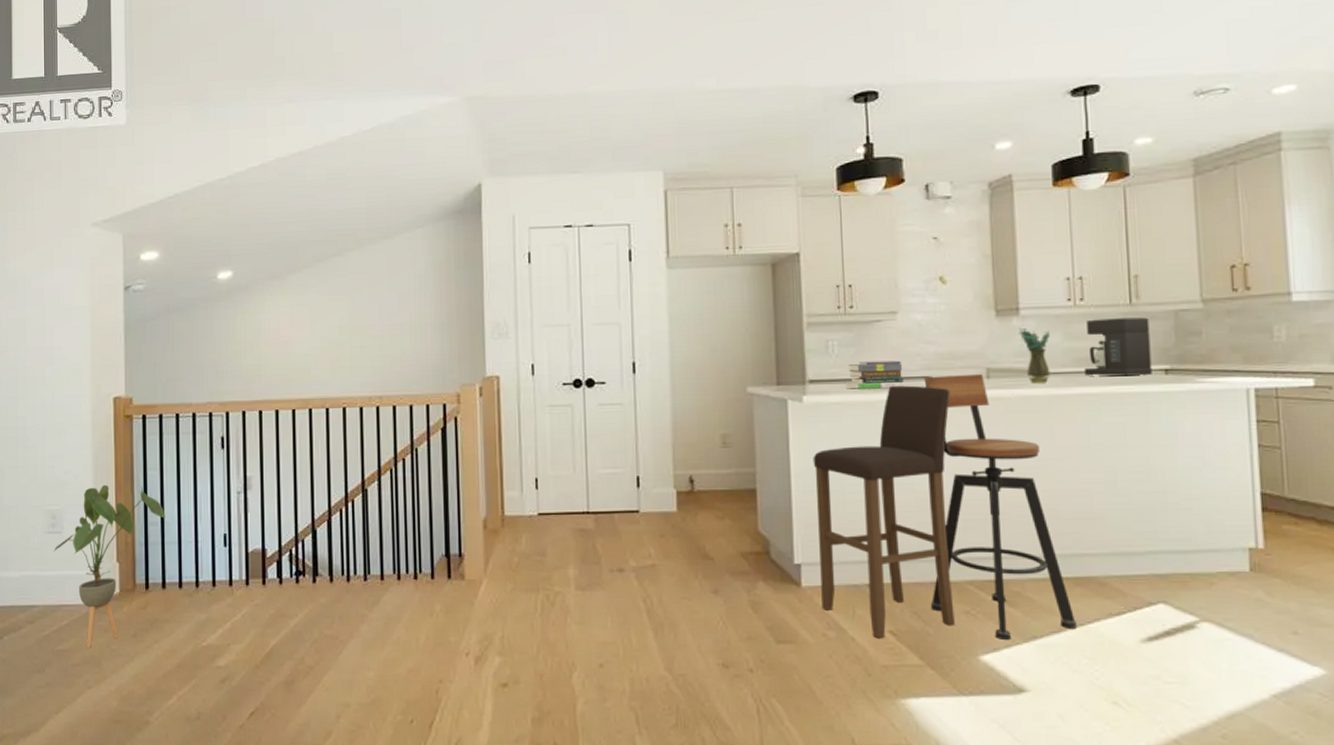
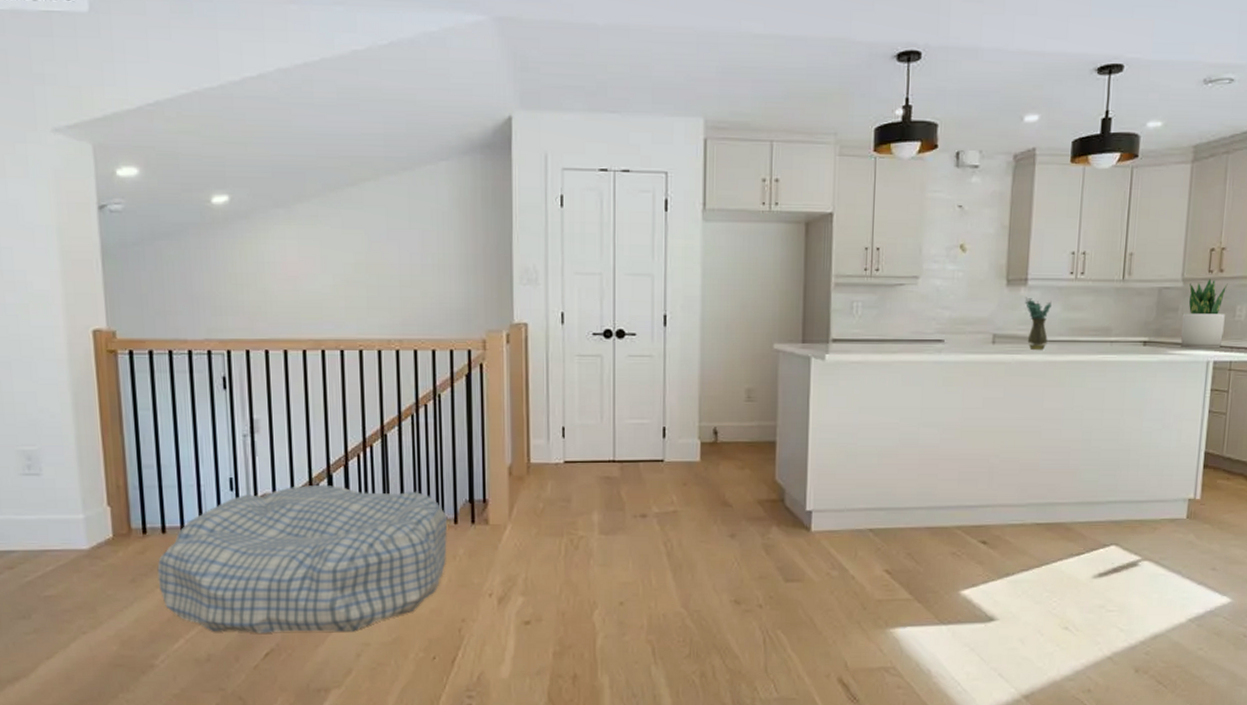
house plant: present [53,484,166,649] -> none [31,424,162,594]
dog bed: none [156,539,425,691] -> present [157,484,448,633]
bar stool: present [813,385,955,639] -> none [828,347,959,577]
books: present [845,360,904,389] -> none [865,323,919,350]
bar stool: present [924,373,1078,640] -> none [923,339,1044,577]
coffee maker: present [1083,317,1152,377] -> none [1076,292,1137,347]
planter: none [1207,297,1262,375] -> present [1180,278,1228,349]

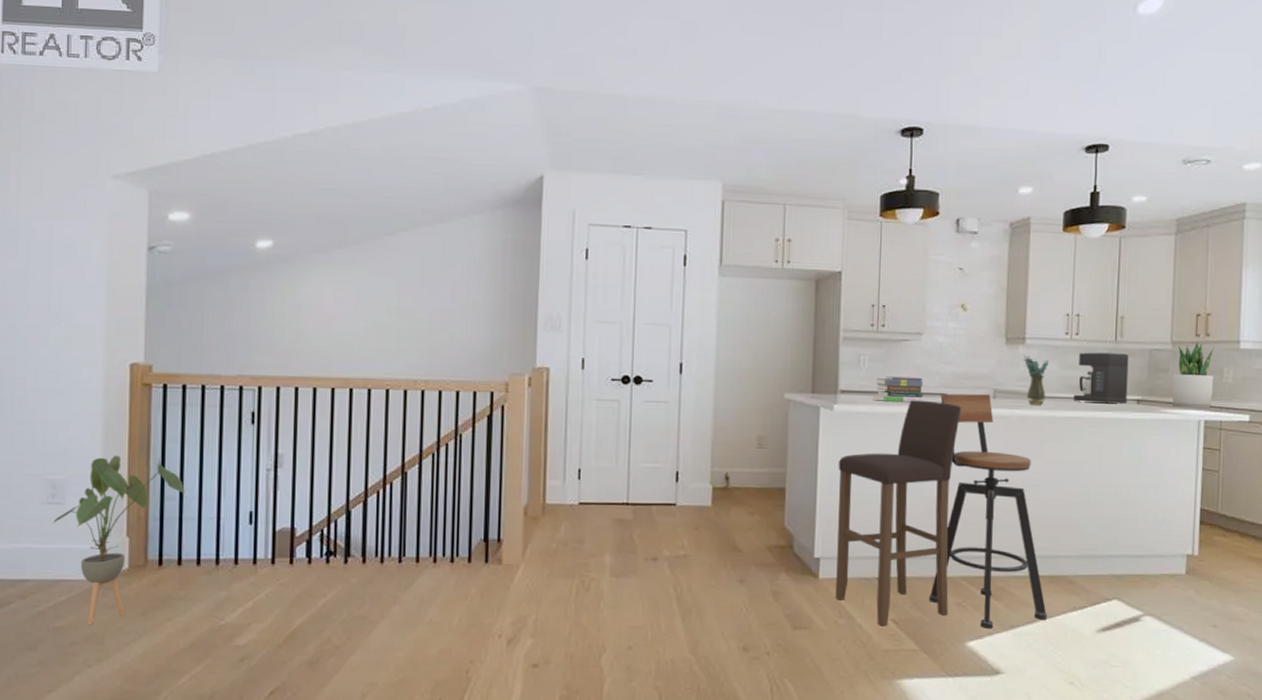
house plant: none [31,424,162,594] -> present [52,455,185,626]
dog bed: present [157,484,448,633] -> none [169,520,462,671]
bar stool: none [828,347,959,577] -> present [835,400,962,626]
books: none [865,323,919,350] -> present [872,376,923,402]
bar stool: none [923,339,1044,577] -> present [929,393,1048,628]
coffee maker: none [1076,292,1137,347] -> present [1073,352,1129,405]

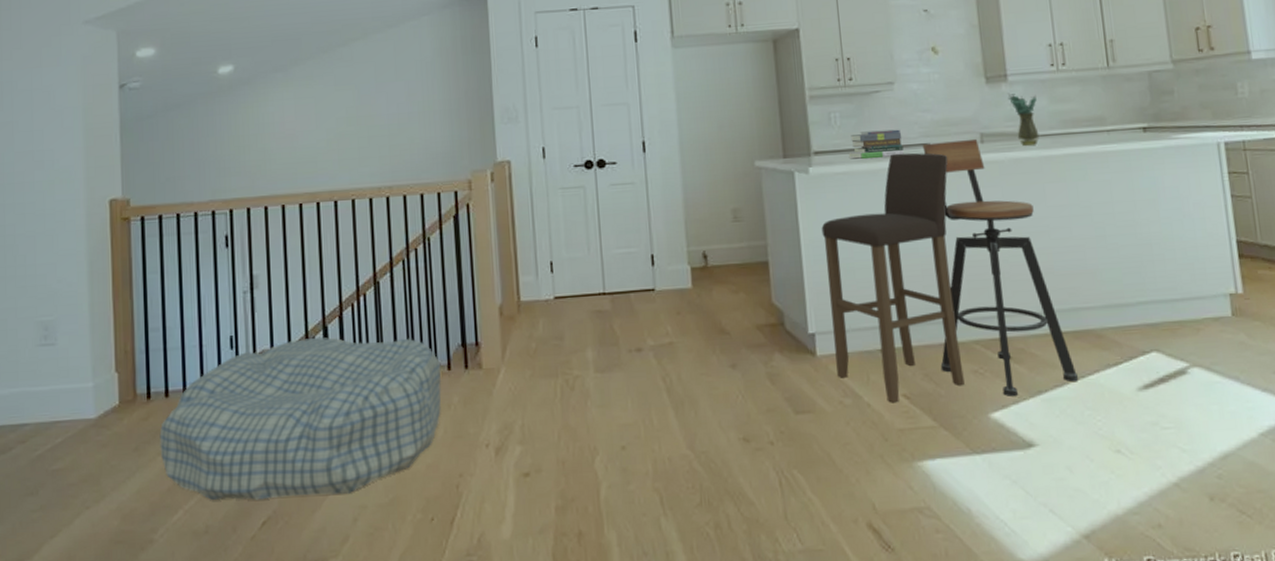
house plant: present [52,455,185,626] -> none [46,291,167,466]
dog bed: none [169,520,462,671] -> present [159,337,442,501]
coffee maker: present [1073,352,1129,405] -> none [1069,79,1132,137]
planter: present [1172,341,1215,409] -> none [1179,57,1229,131]

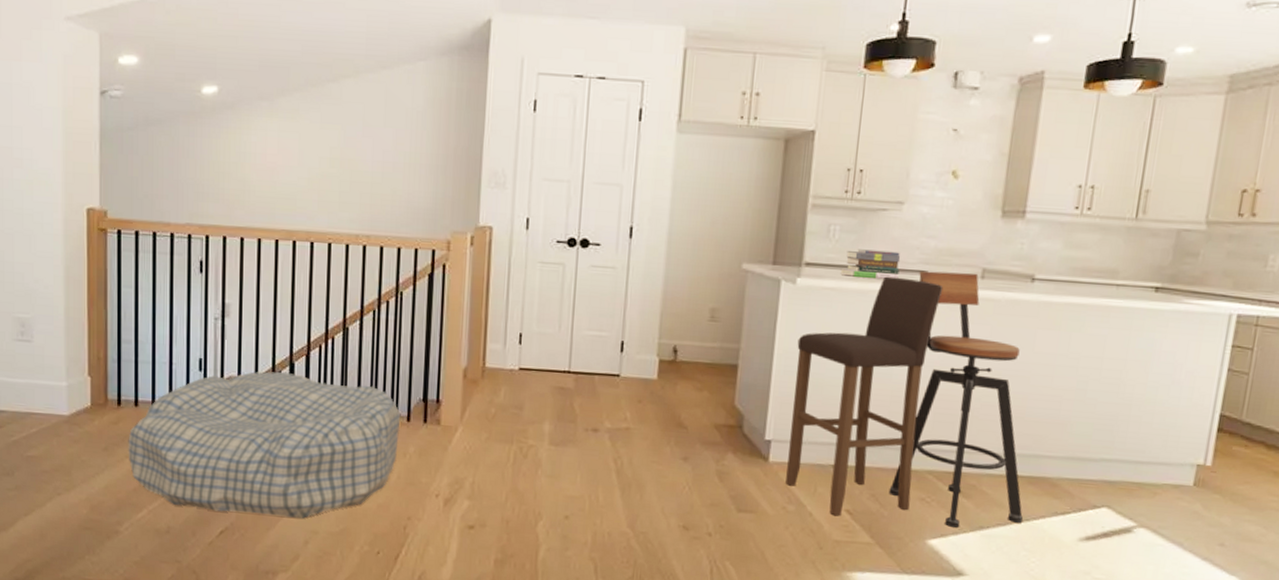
vase: present [1007,93,1040,147] -> none [1020,231,1052,290]

